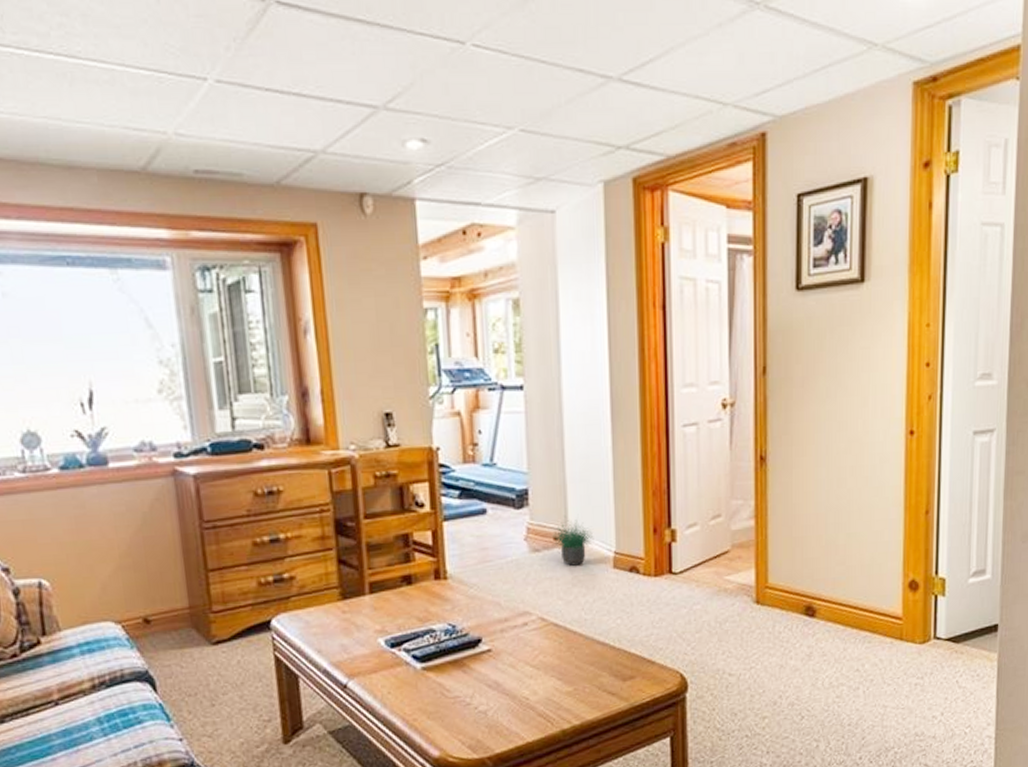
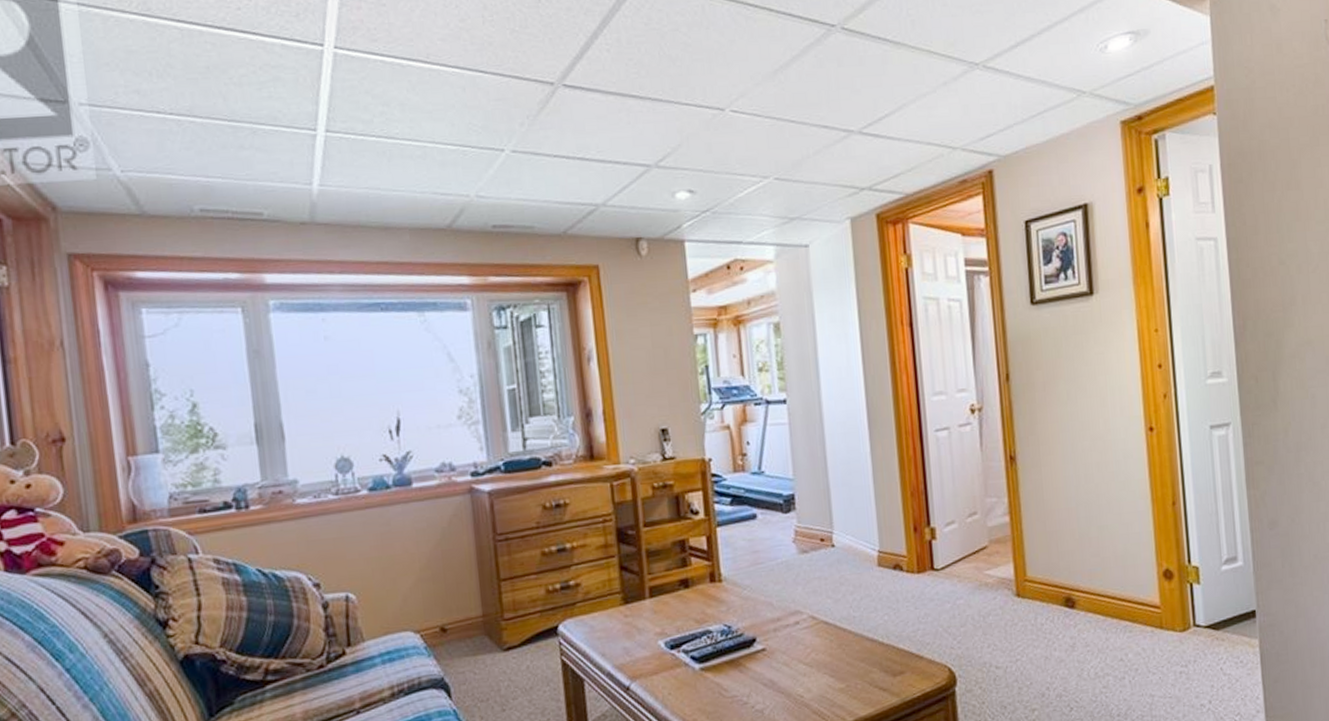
potted plant: present [550,516,594,566] -> none [817,518,858,566]

